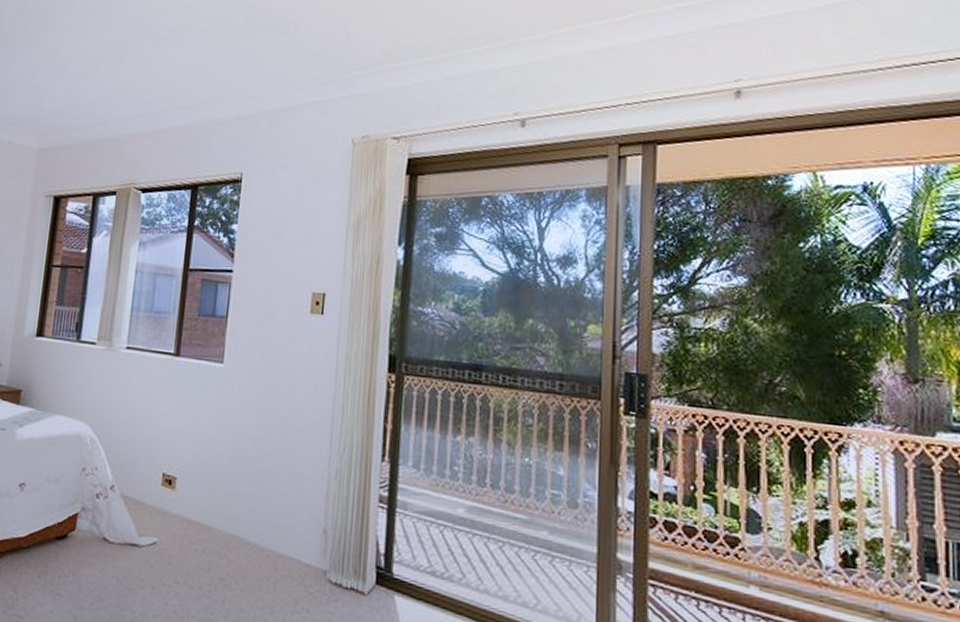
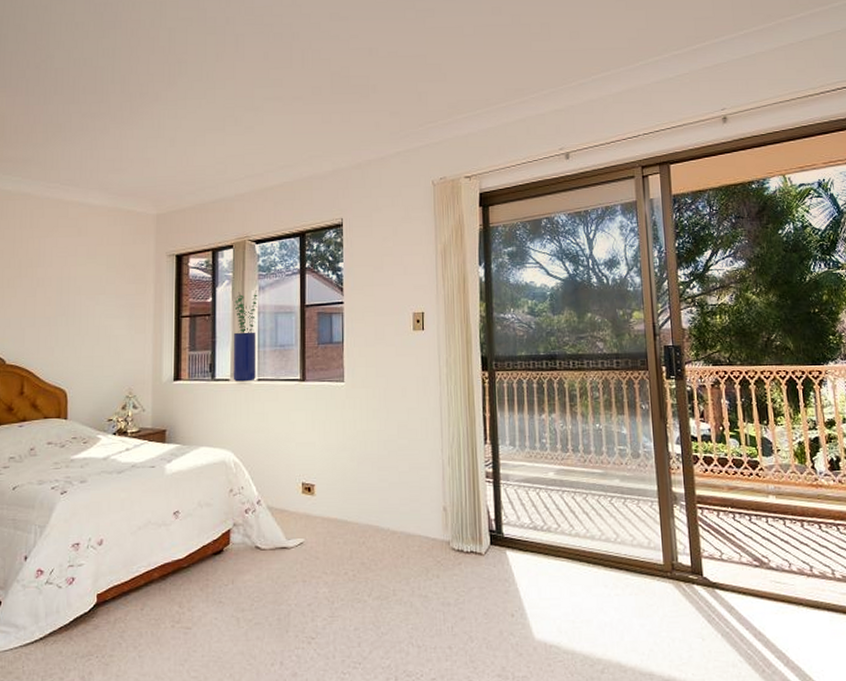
vase: none [99,245,138,349] -> present [233,290,258,382]

